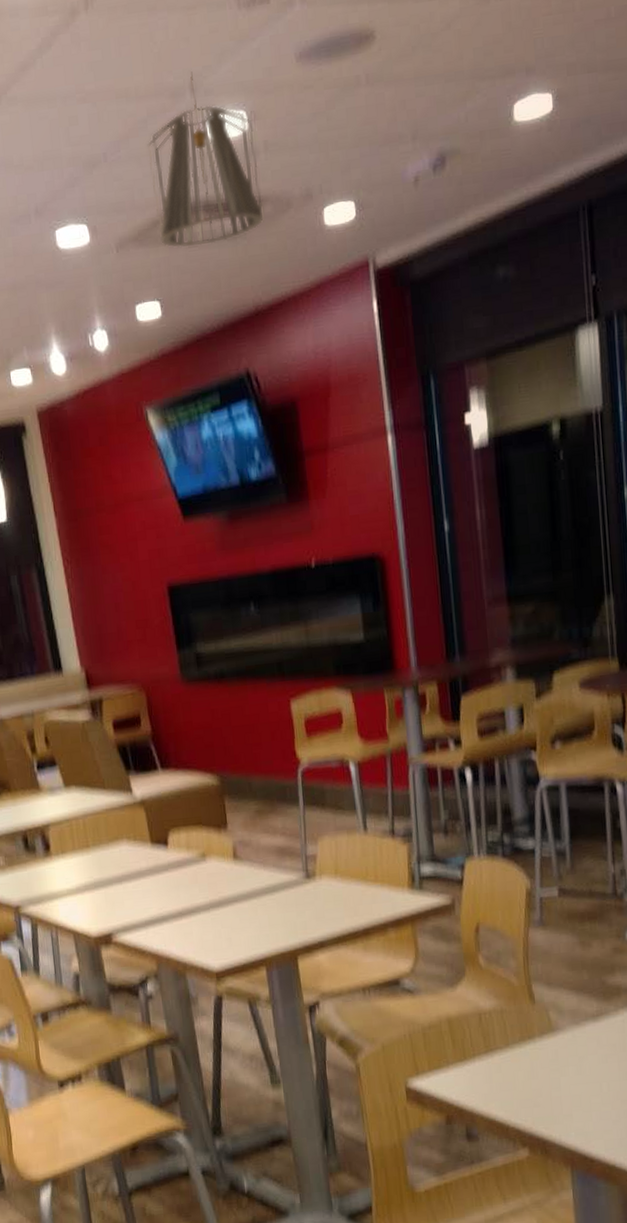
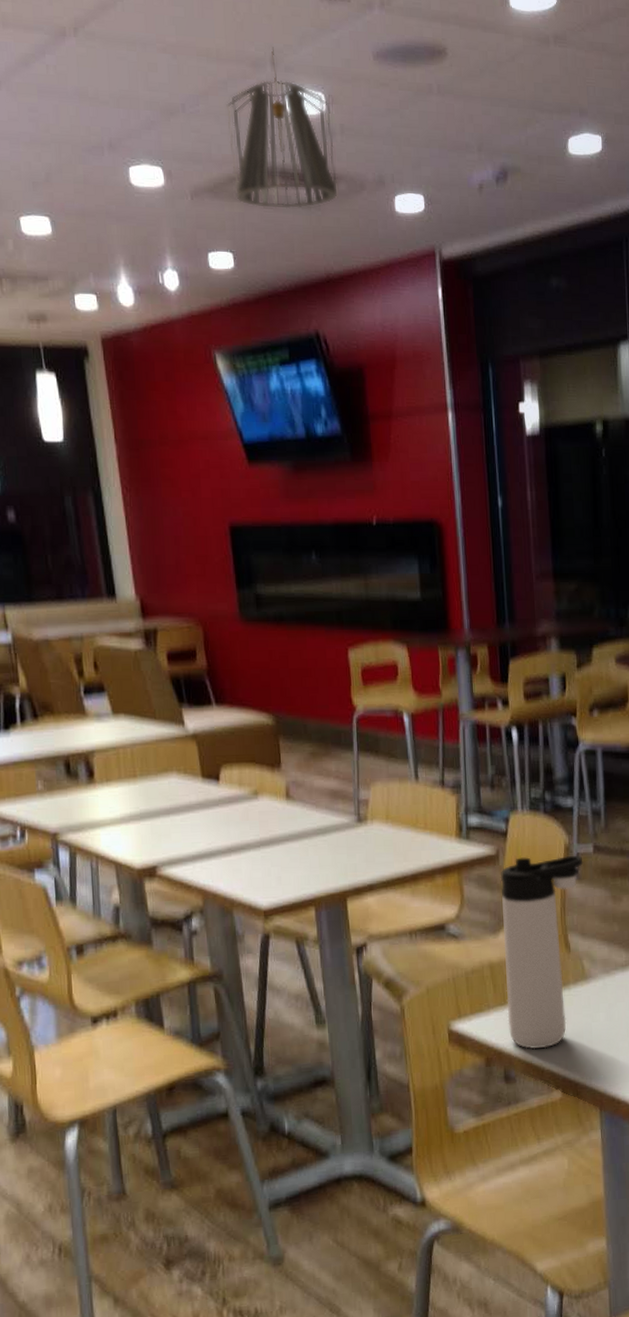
thermos bottle: none [456,899,548,1106] -> present [500,855,583,1050]

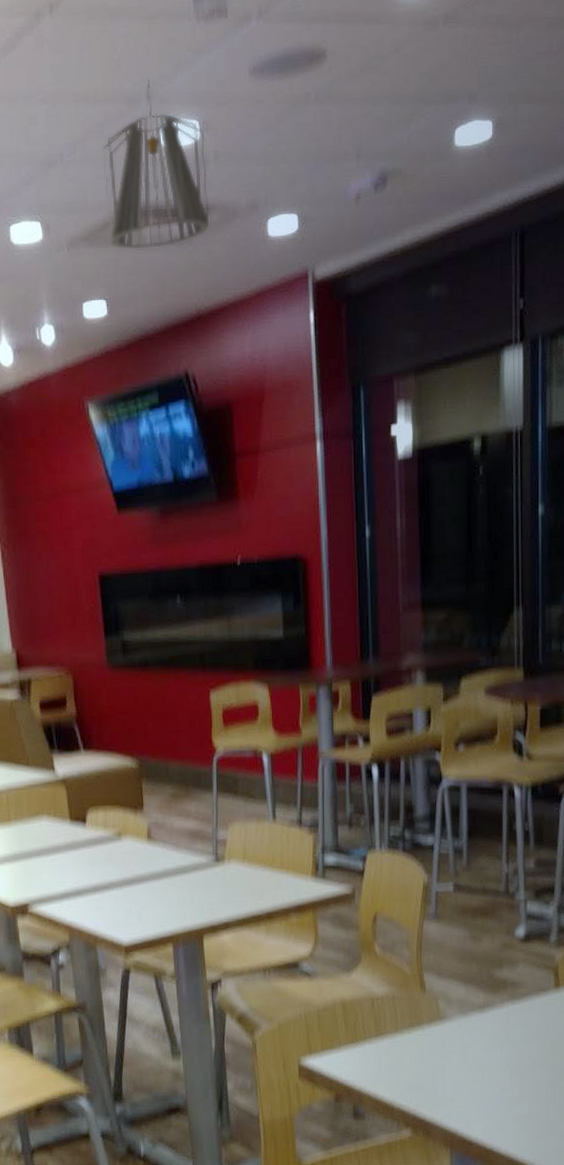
thermos bottle: present [500,855,583,1050] -> none [355,894,443,1088]

